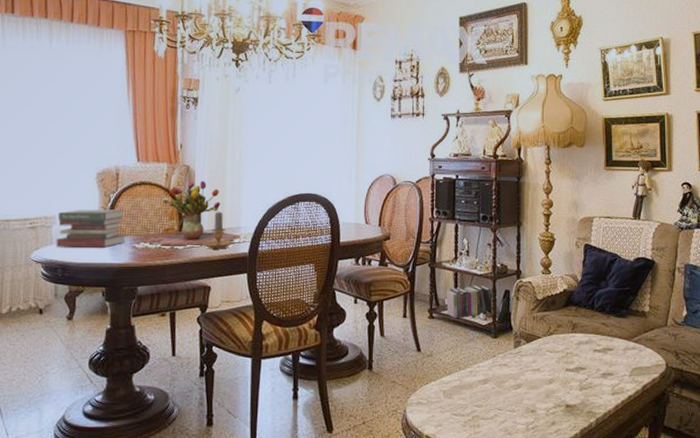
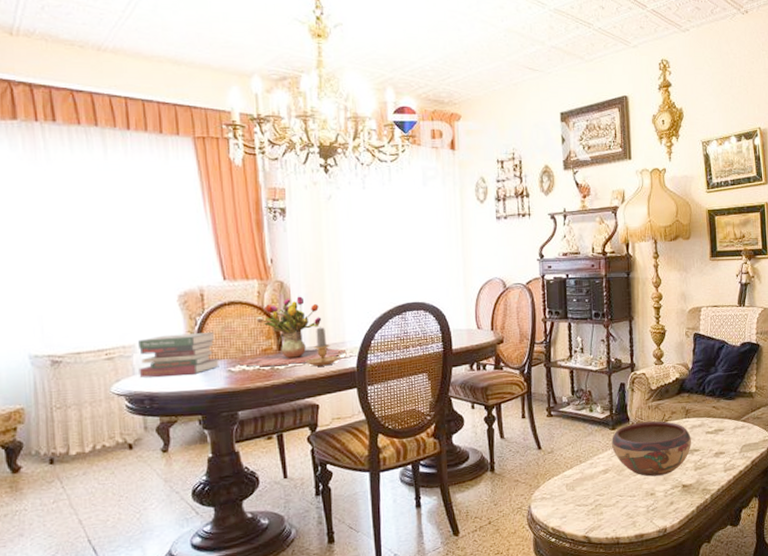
books: present [446,285,494,318] -> none [563,380,611,414]
decorative bowl: none [493,333,577,392] -> present [612,421,691,477]

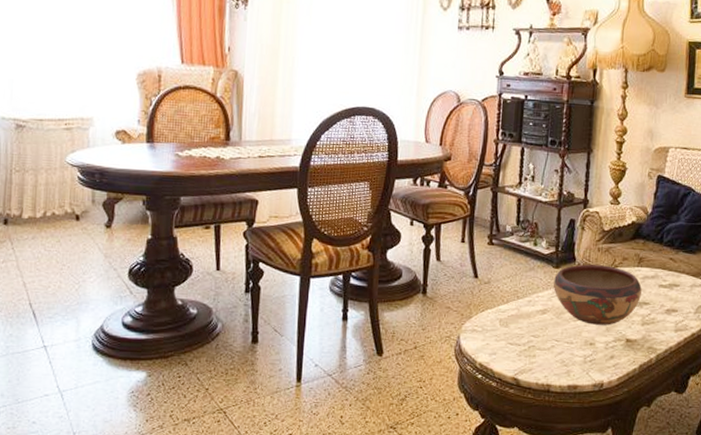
books: present [137,332,220,378] -> none [93,111,169,154]
flower arrangement: present [239,296,345,367] -> none [187,87,290,157]
candlestick: present [305,327,347,367] -> none [250,121,291,162]

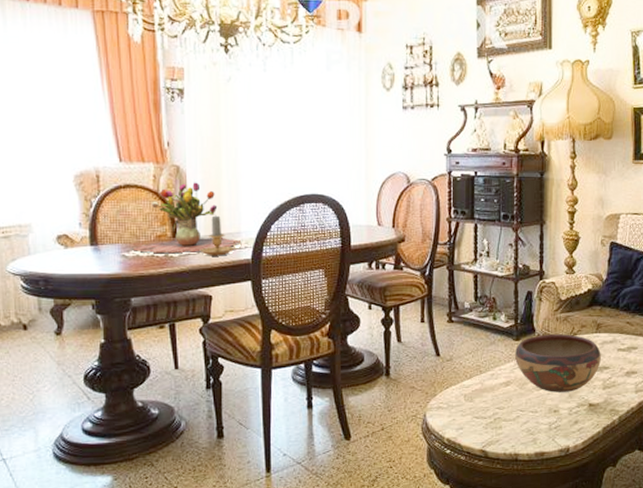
flower arrangement: none [187,87,290,157] -> present [133,182,240,254]
candlestick: none [250,121,291,162] -> present [199,215,242,256]

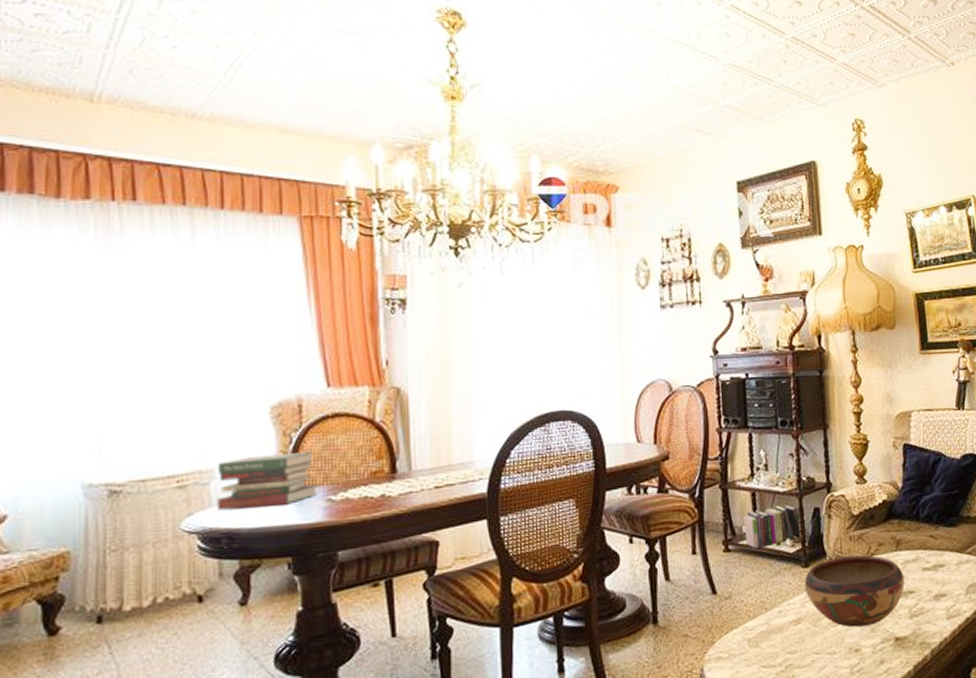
books: none [33,215,114,258] -> present [217,452,317,510]
flower arrangement: present [133,182,240,254] -> none [342,405,474,495]
candlestick: present [199,215,242,256] -> none [424,443,476,493]
books: none [466,287,516,321] -> present [744,505,803,549]

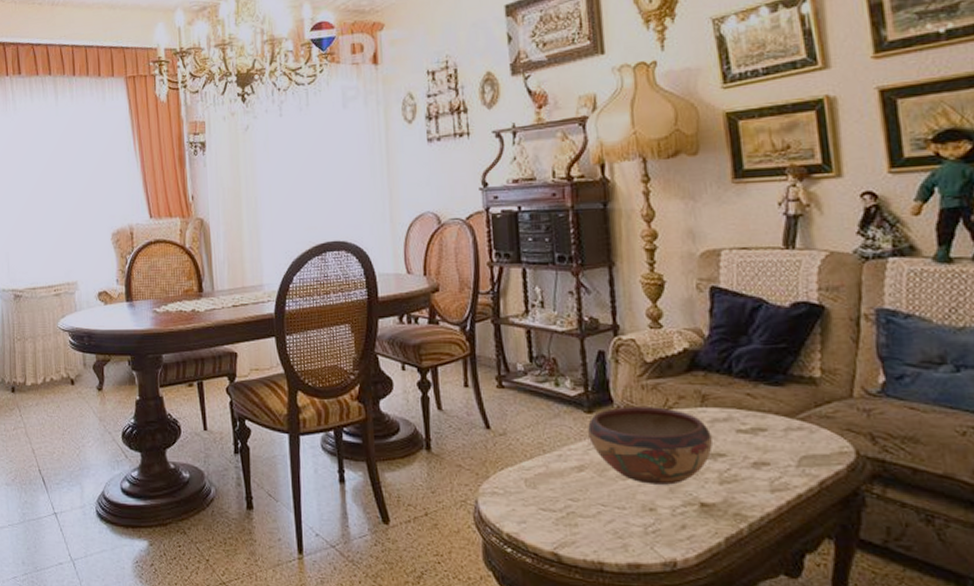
books: present [217,452,317,510] -> none [79,271,146,314]
books: present [744,505,803,549] -> none [518,345,585,387]

